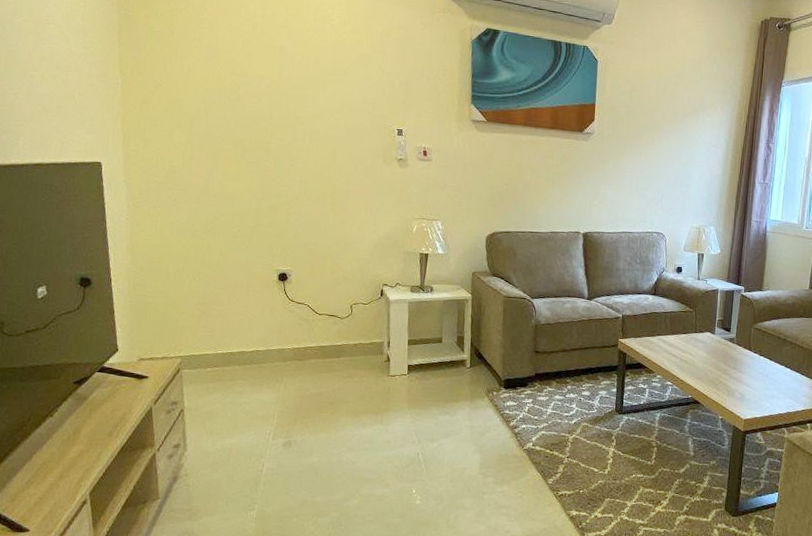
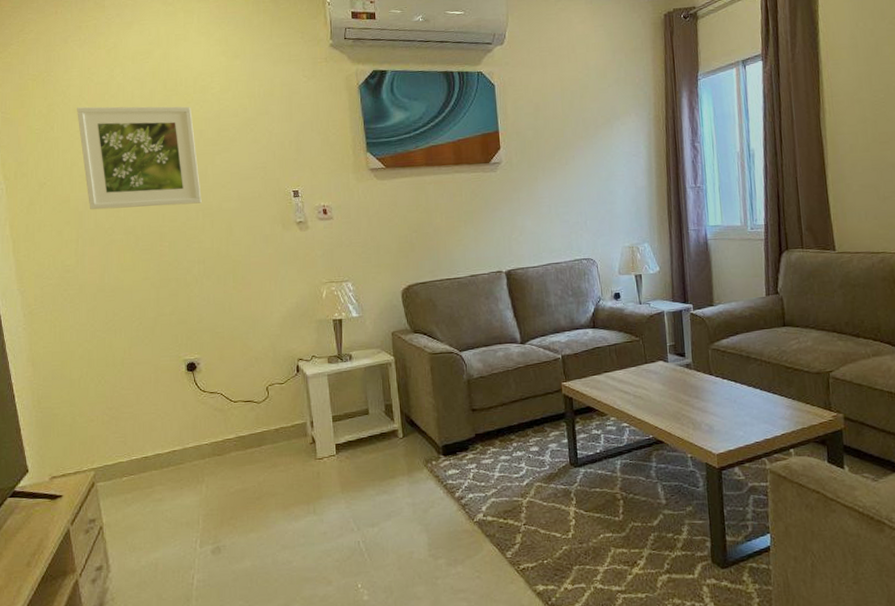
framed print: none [198,17,311,127] -> present [77,106,202,210]

